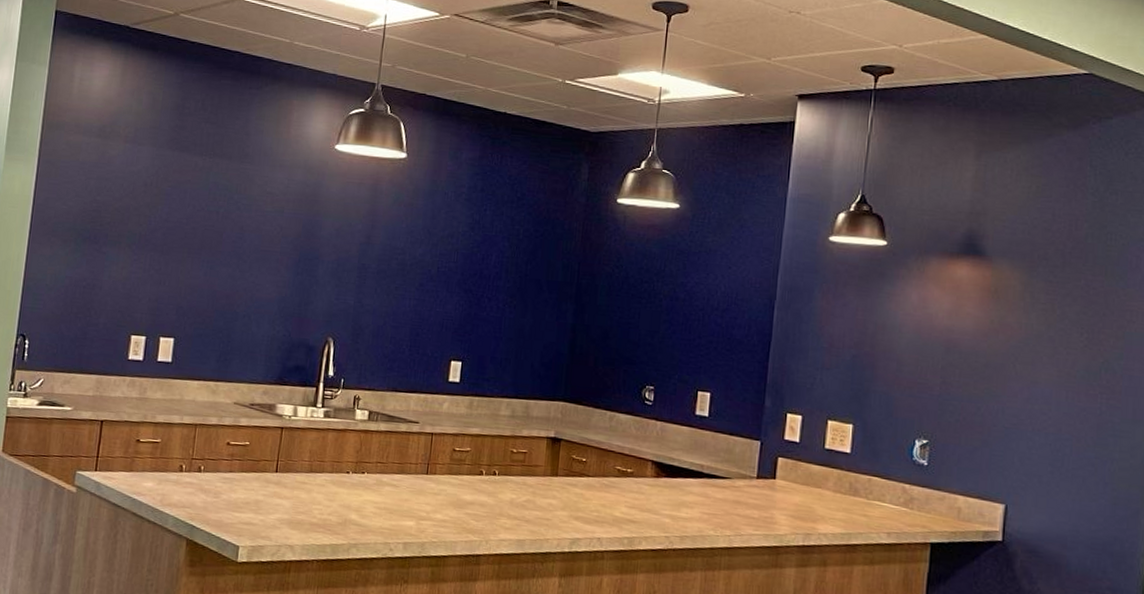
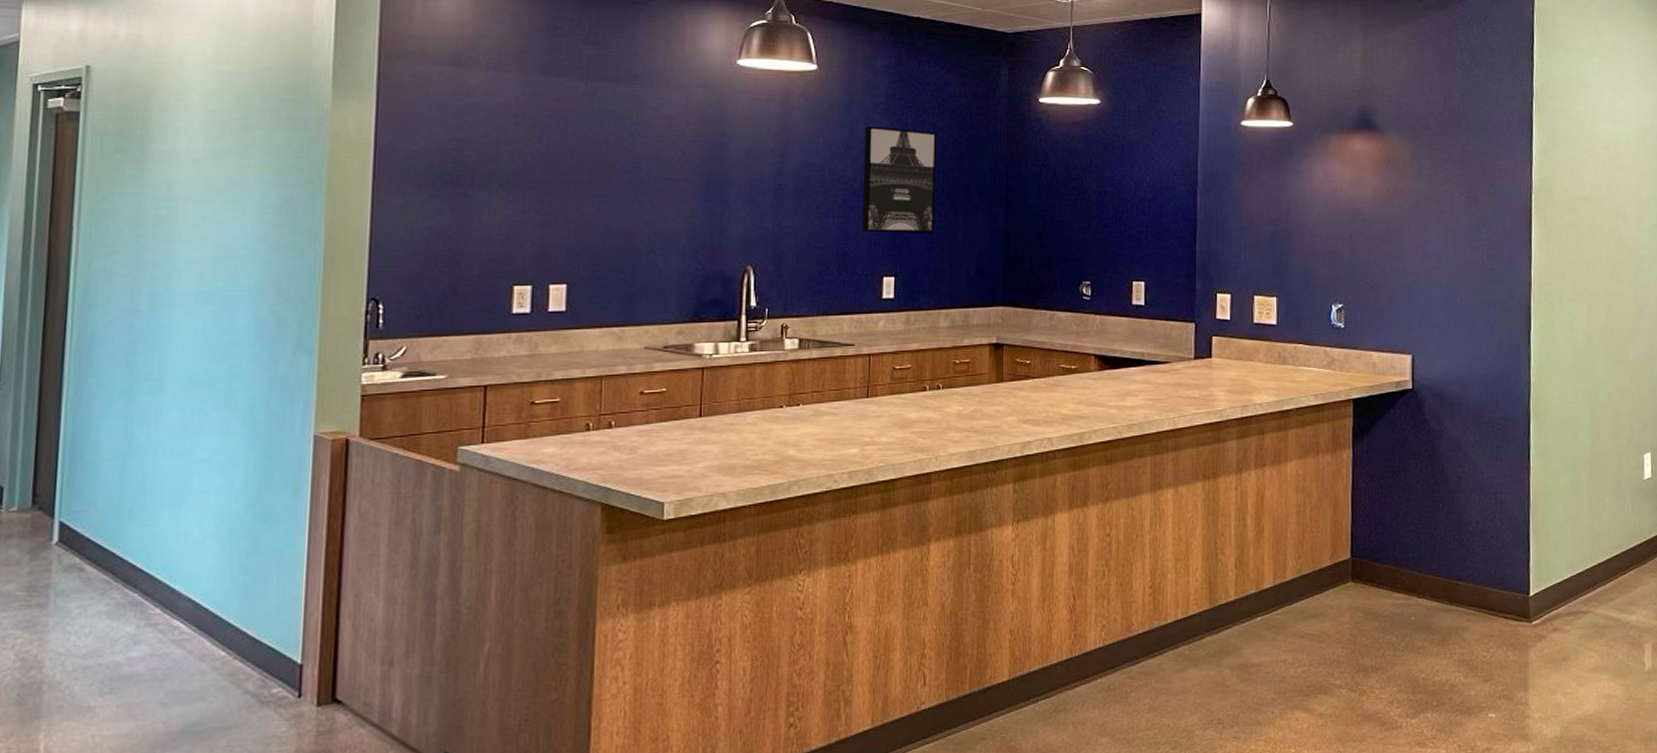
wall art: none [434,214,513,323] -> present [861,126,936,233]

